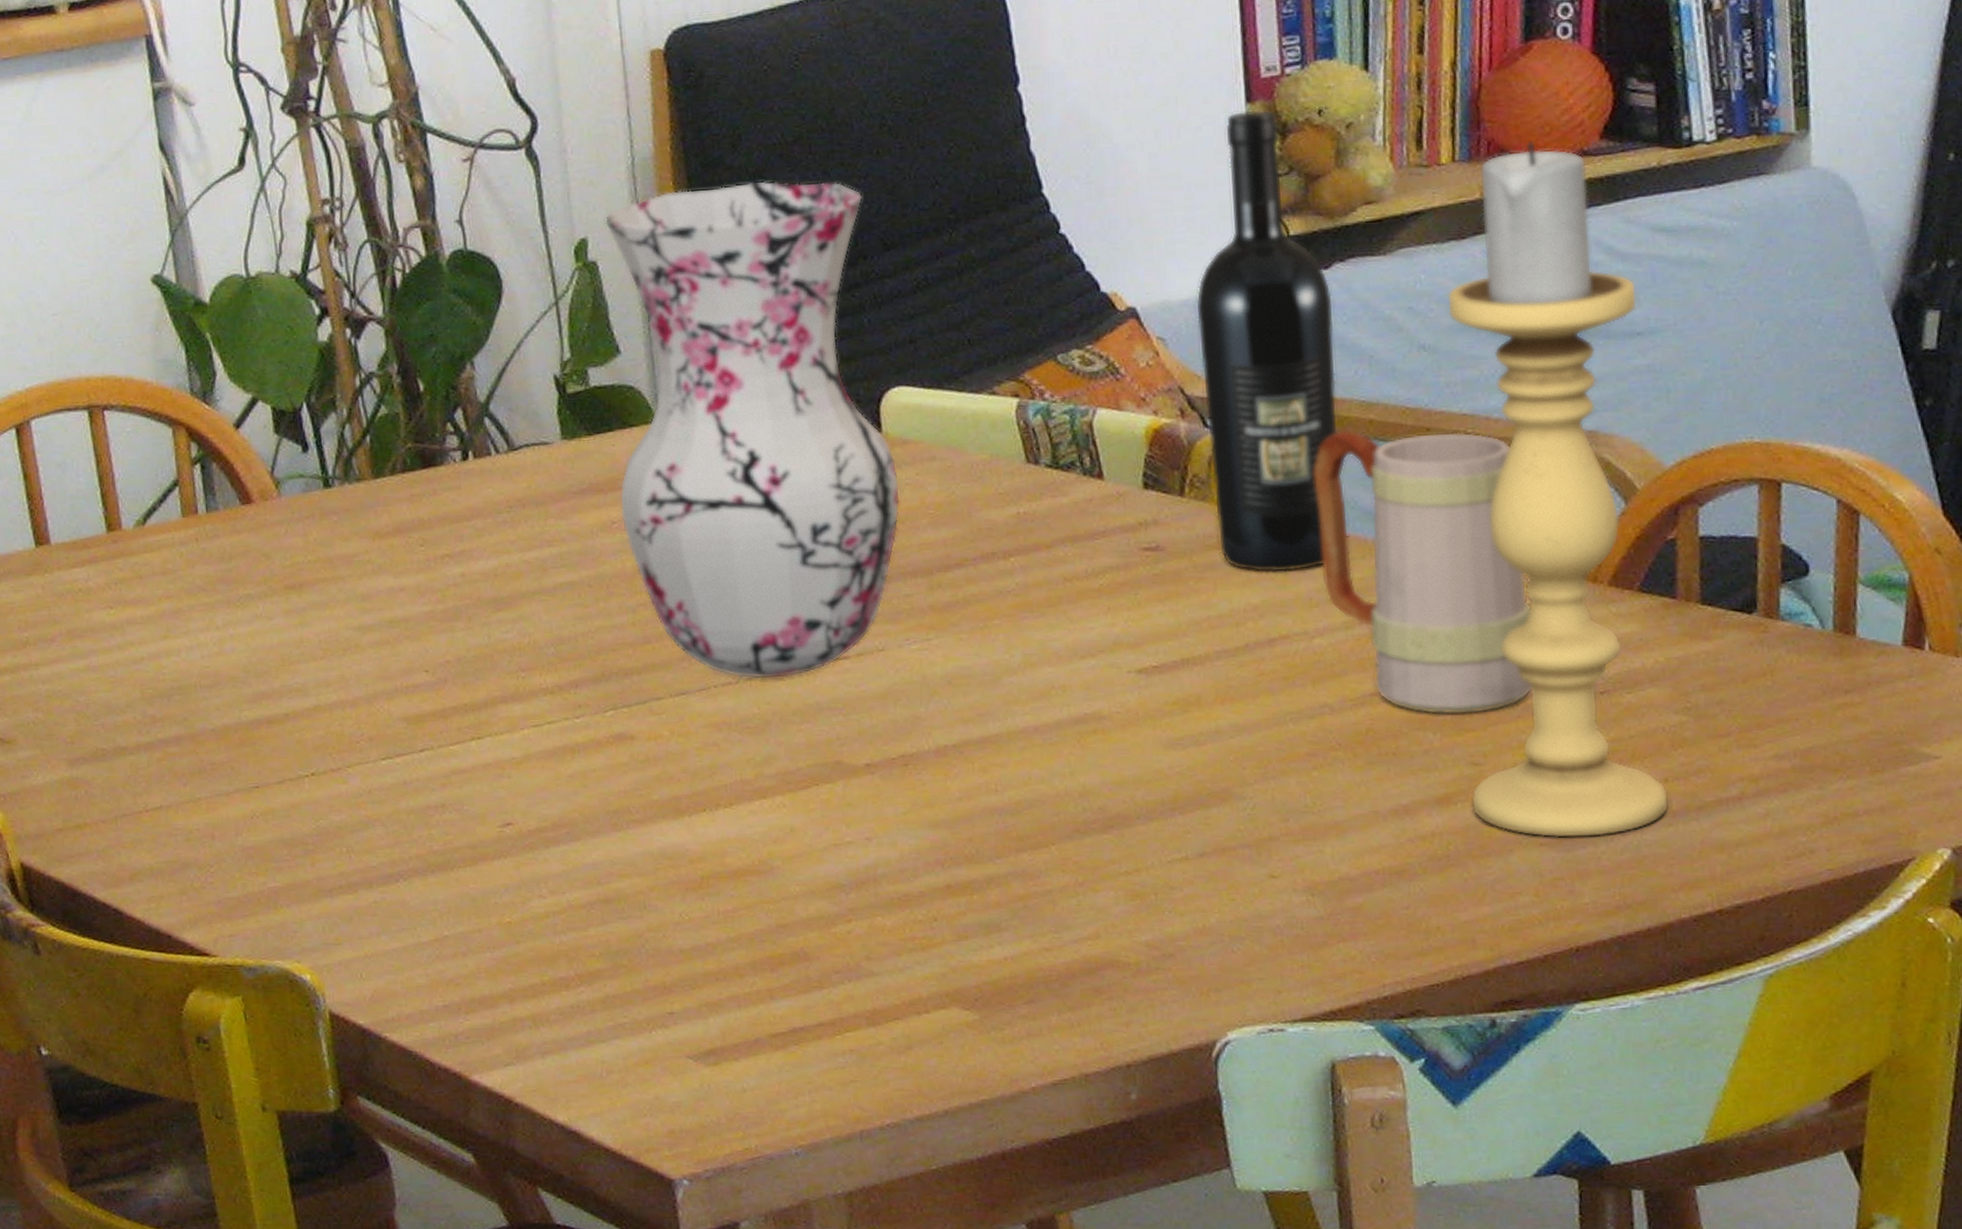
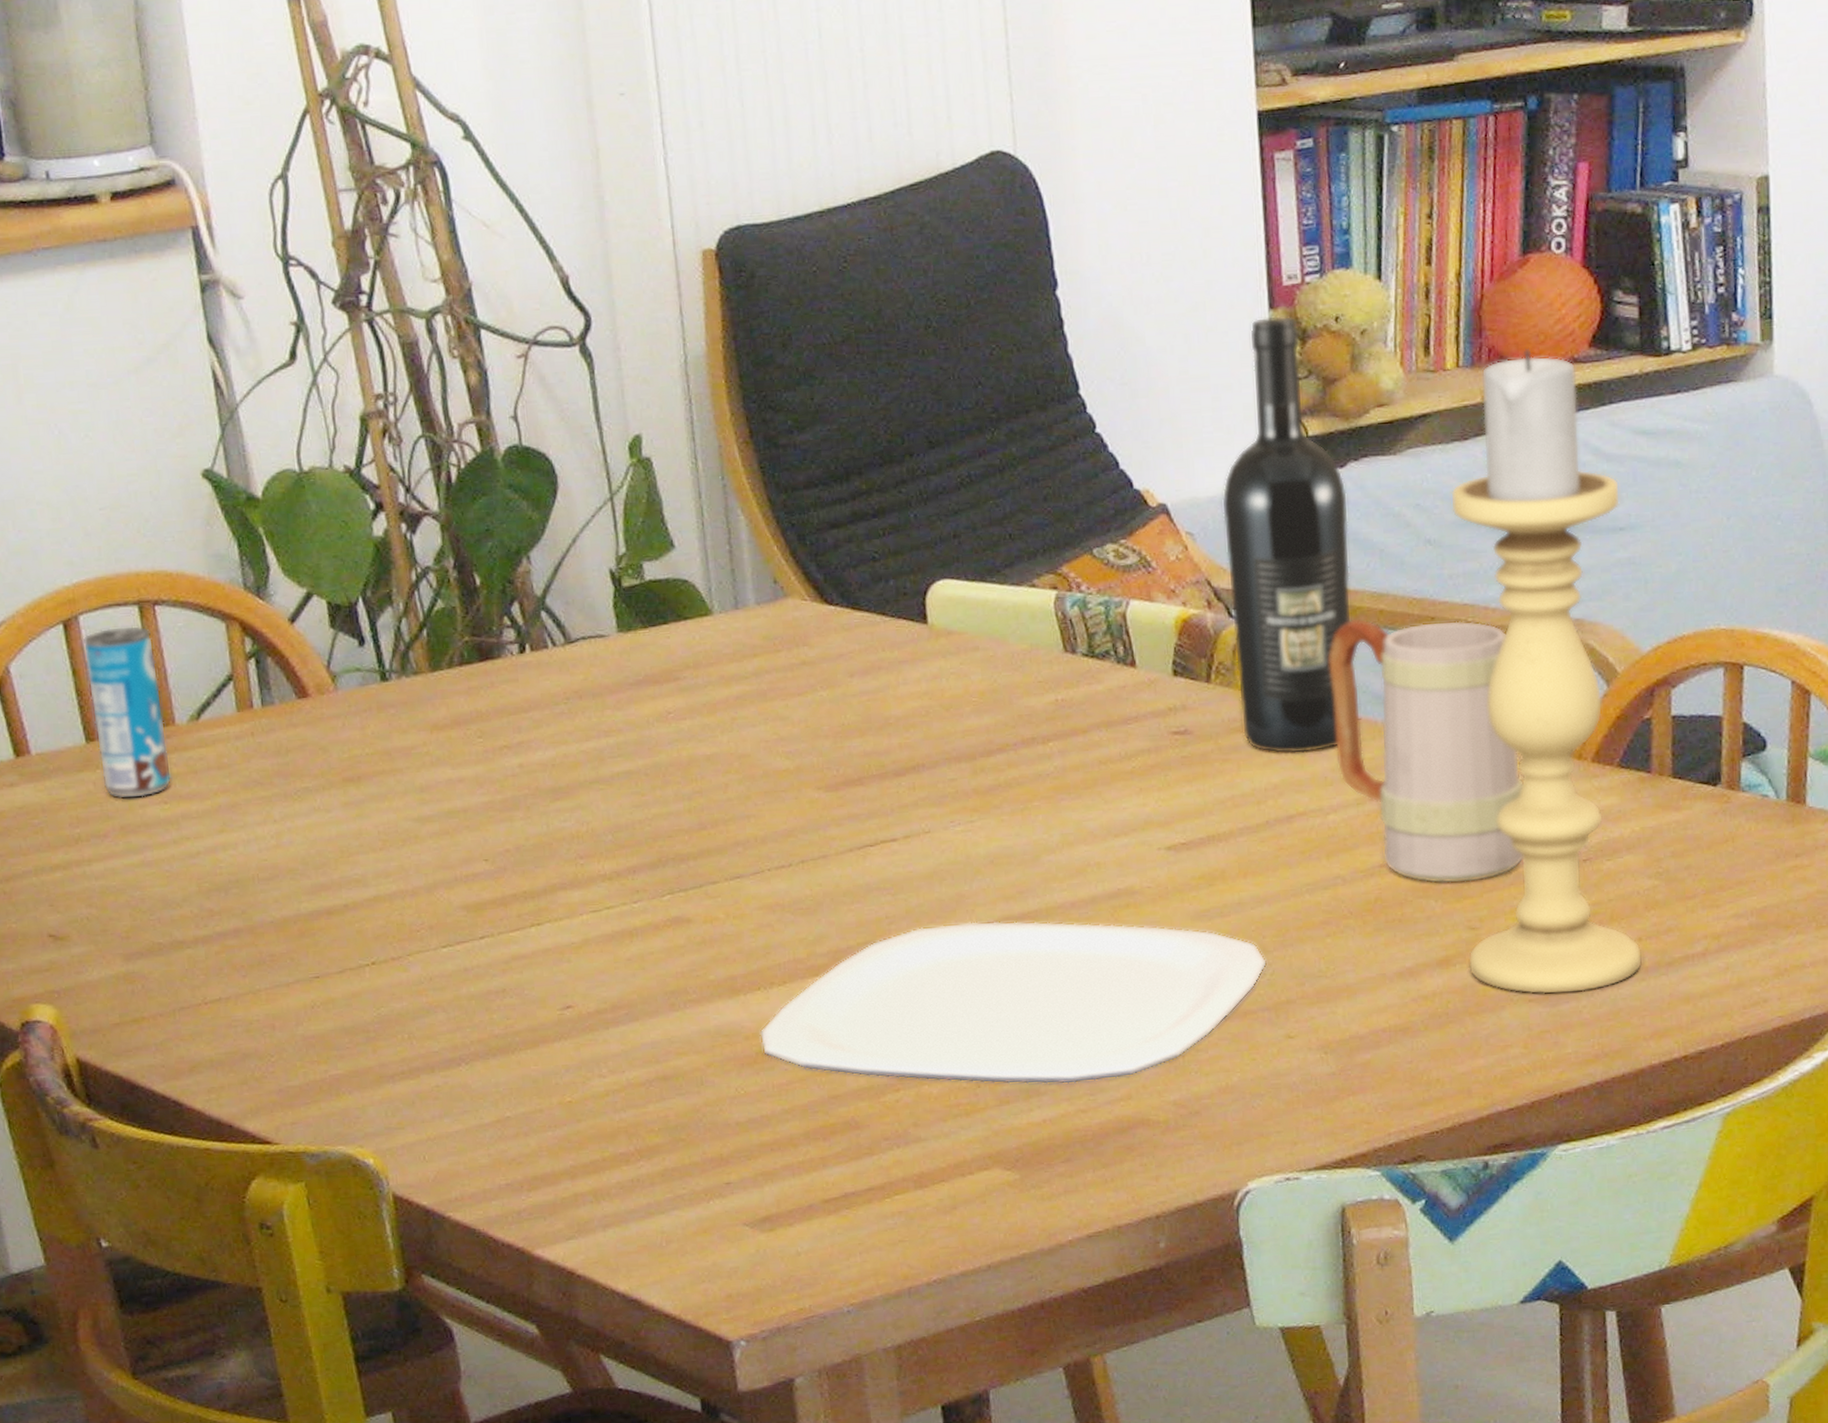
beverage can: none [34,430,118,604] -> present [82,625,172,799]
vase: present [605,181,900,680] -> none [659,379,945,863]
plate: none [704,745,1247,920] -> present [759,921,1267,1084]

